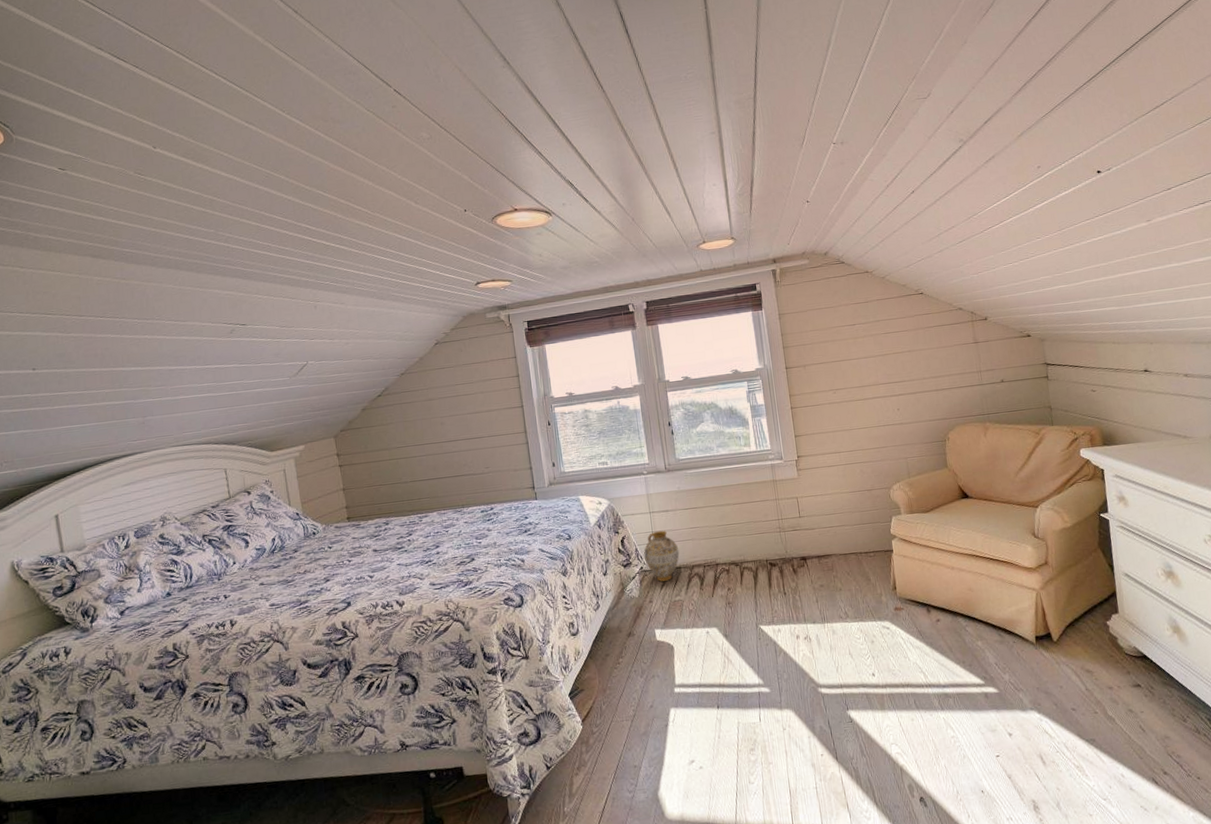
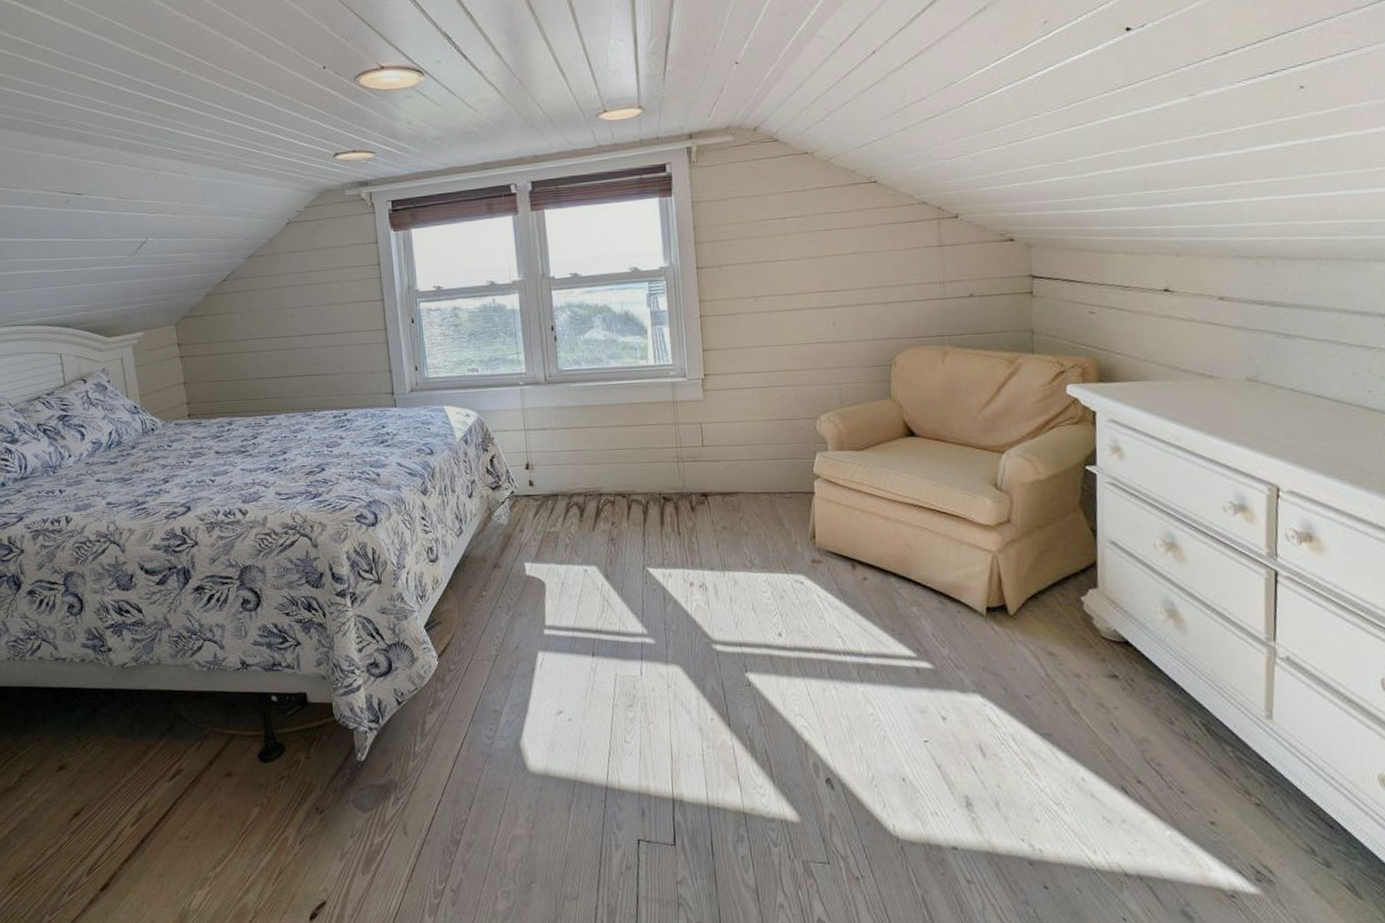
ceramic jug: present [644,530,680,582] -> none [516,451,557,509]

